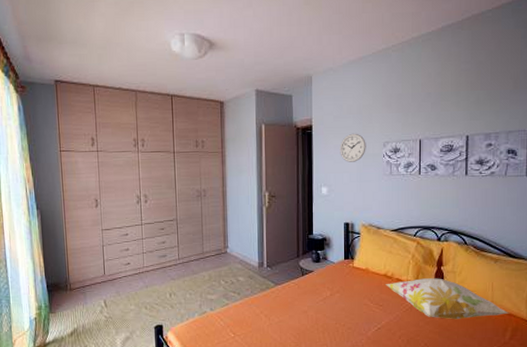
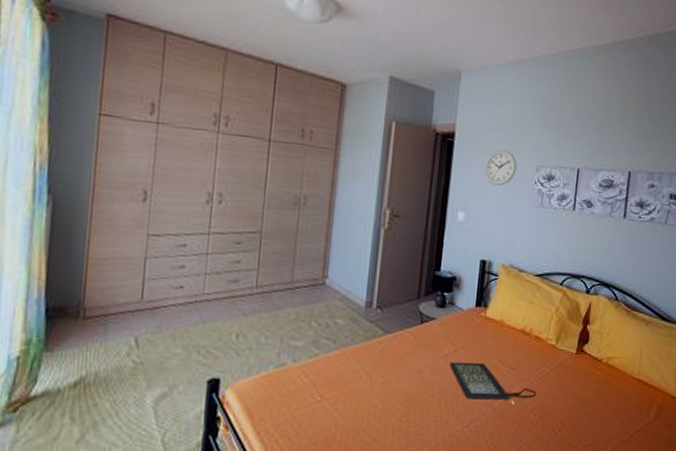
clutch bag: none [328,302,403,333] -> present [449,361,537,405]
decorative pillow: present [384,278,509,320] -> none [520,338,656,392]

